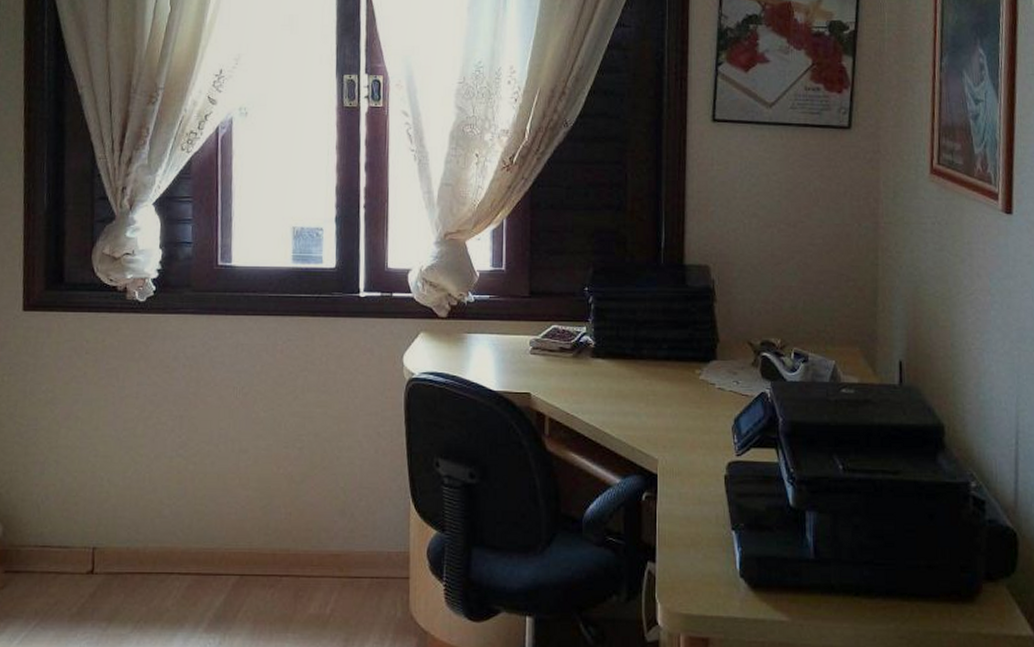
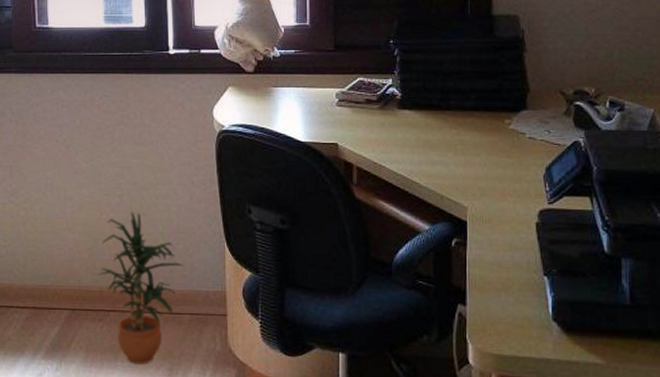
potted plant: none [273,466,367,635] -> present [99,212,185,364]

